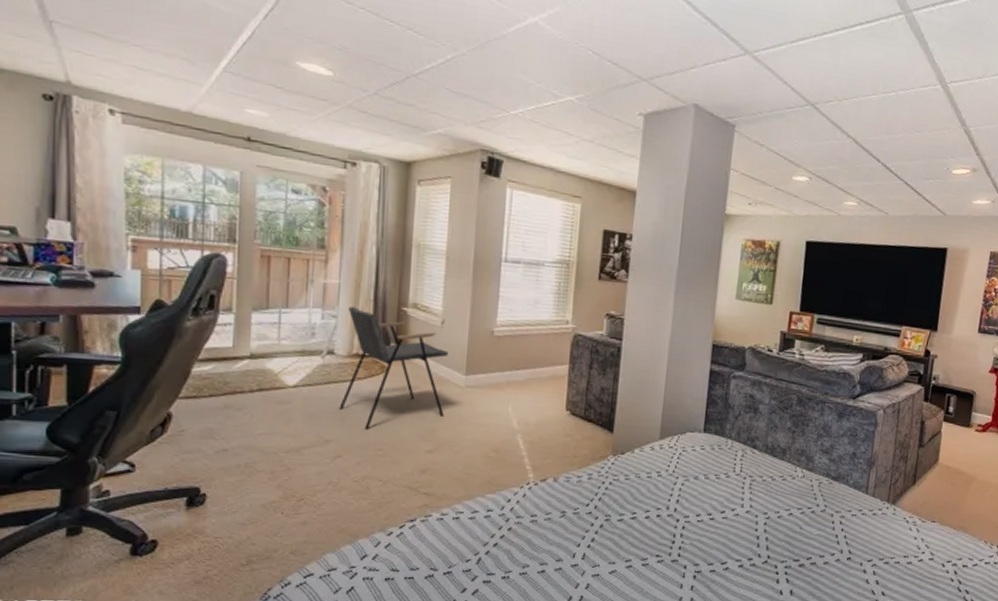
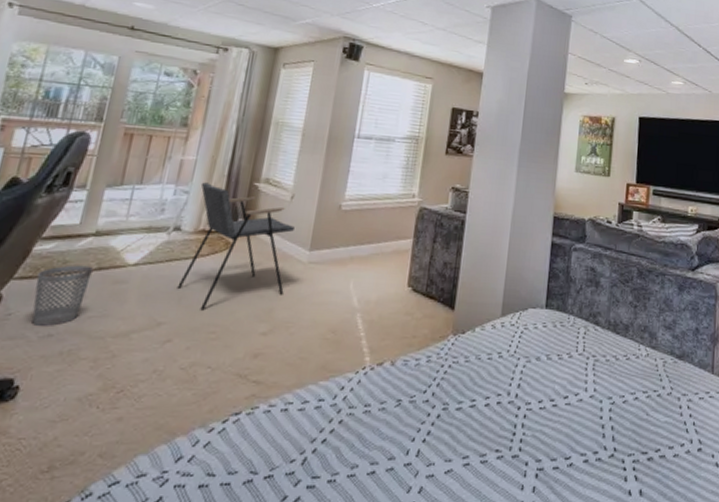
wastebasket: none [201,386,254,442] -> present [32,265,93,326]

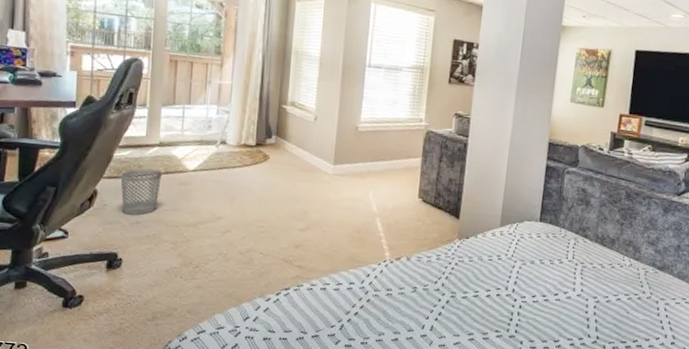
armchair: present [177,182,295,311] -> none [229,104,319,209]

